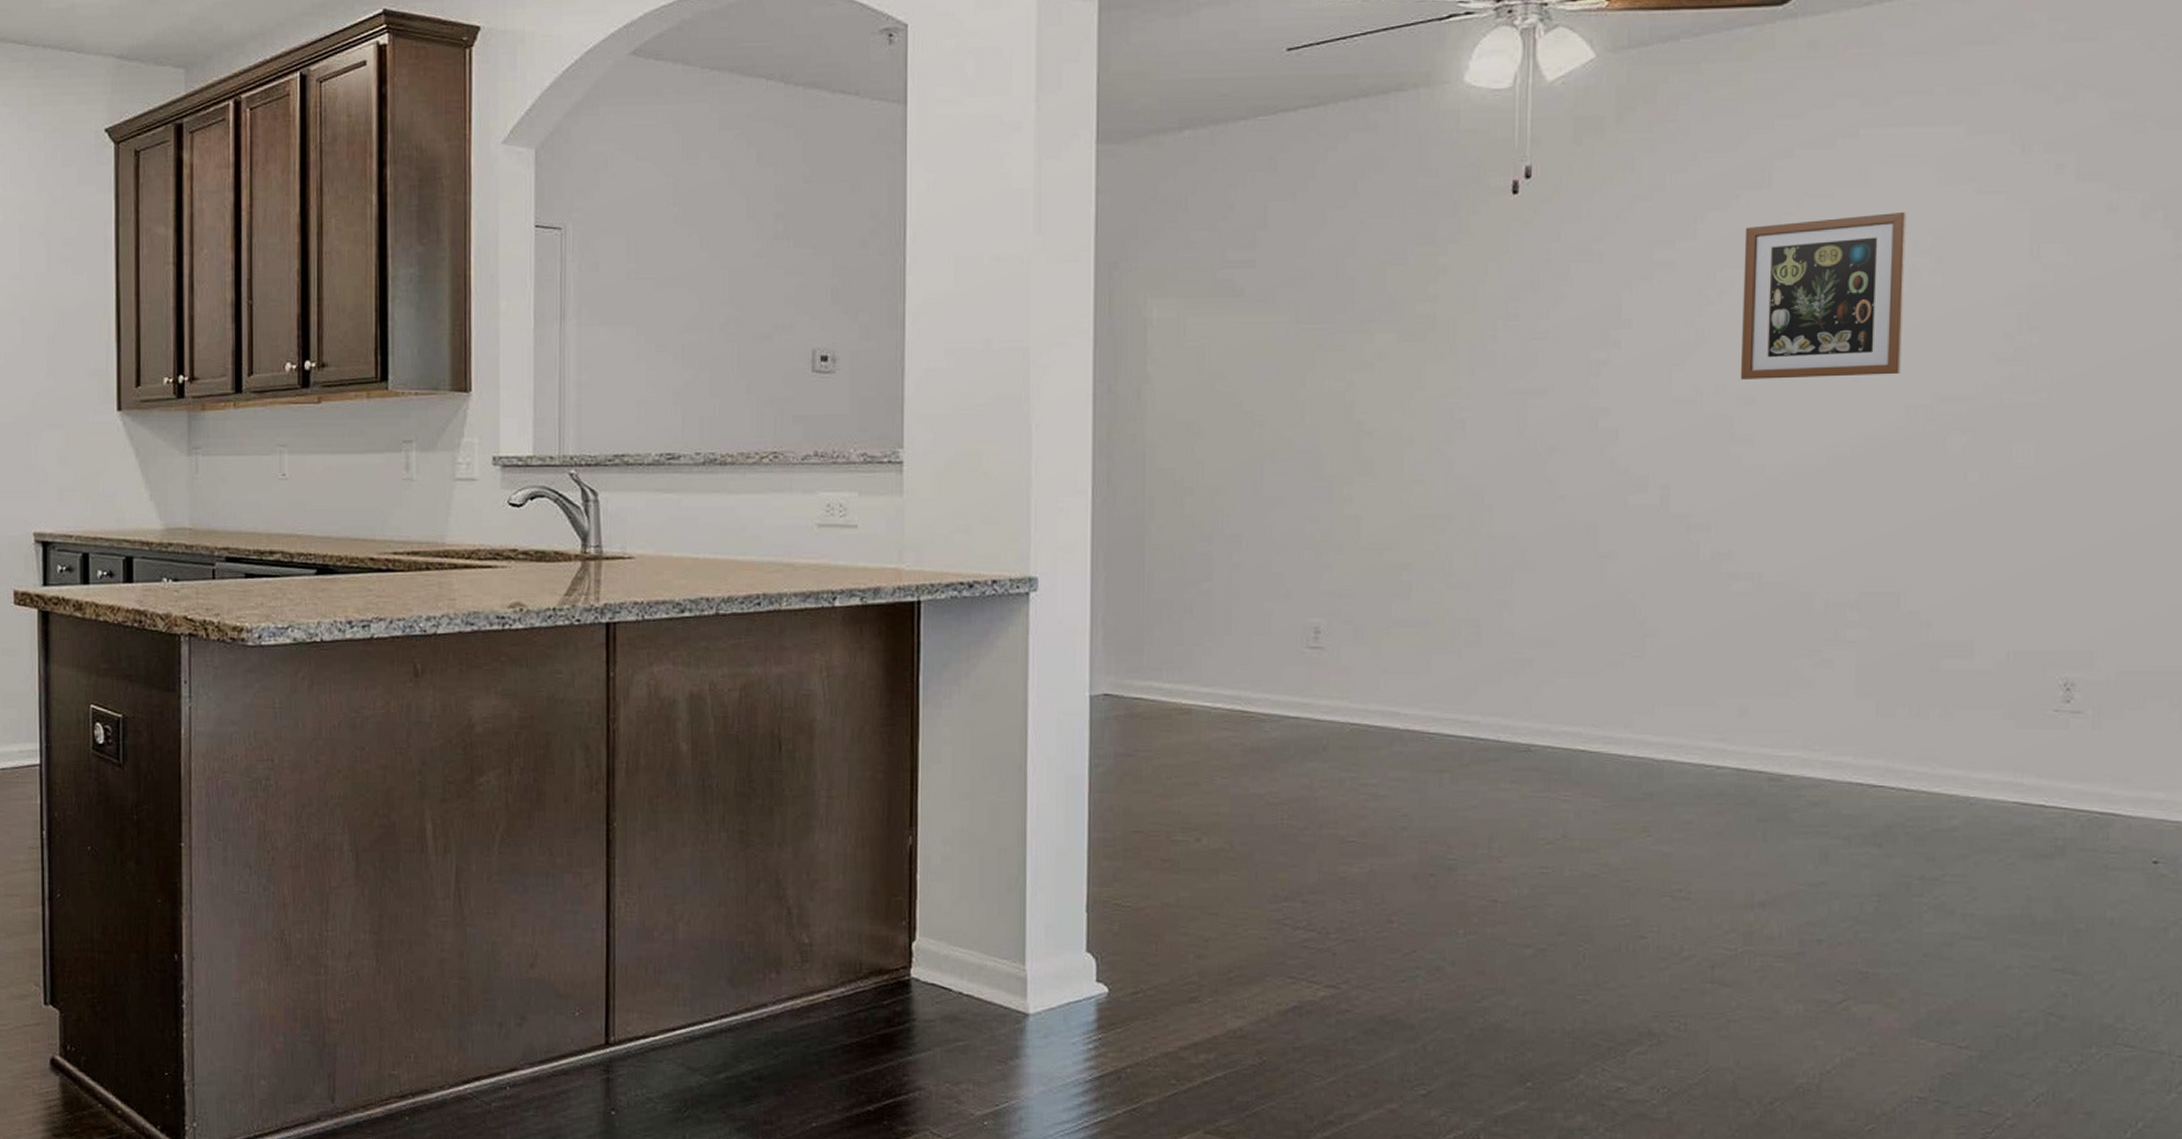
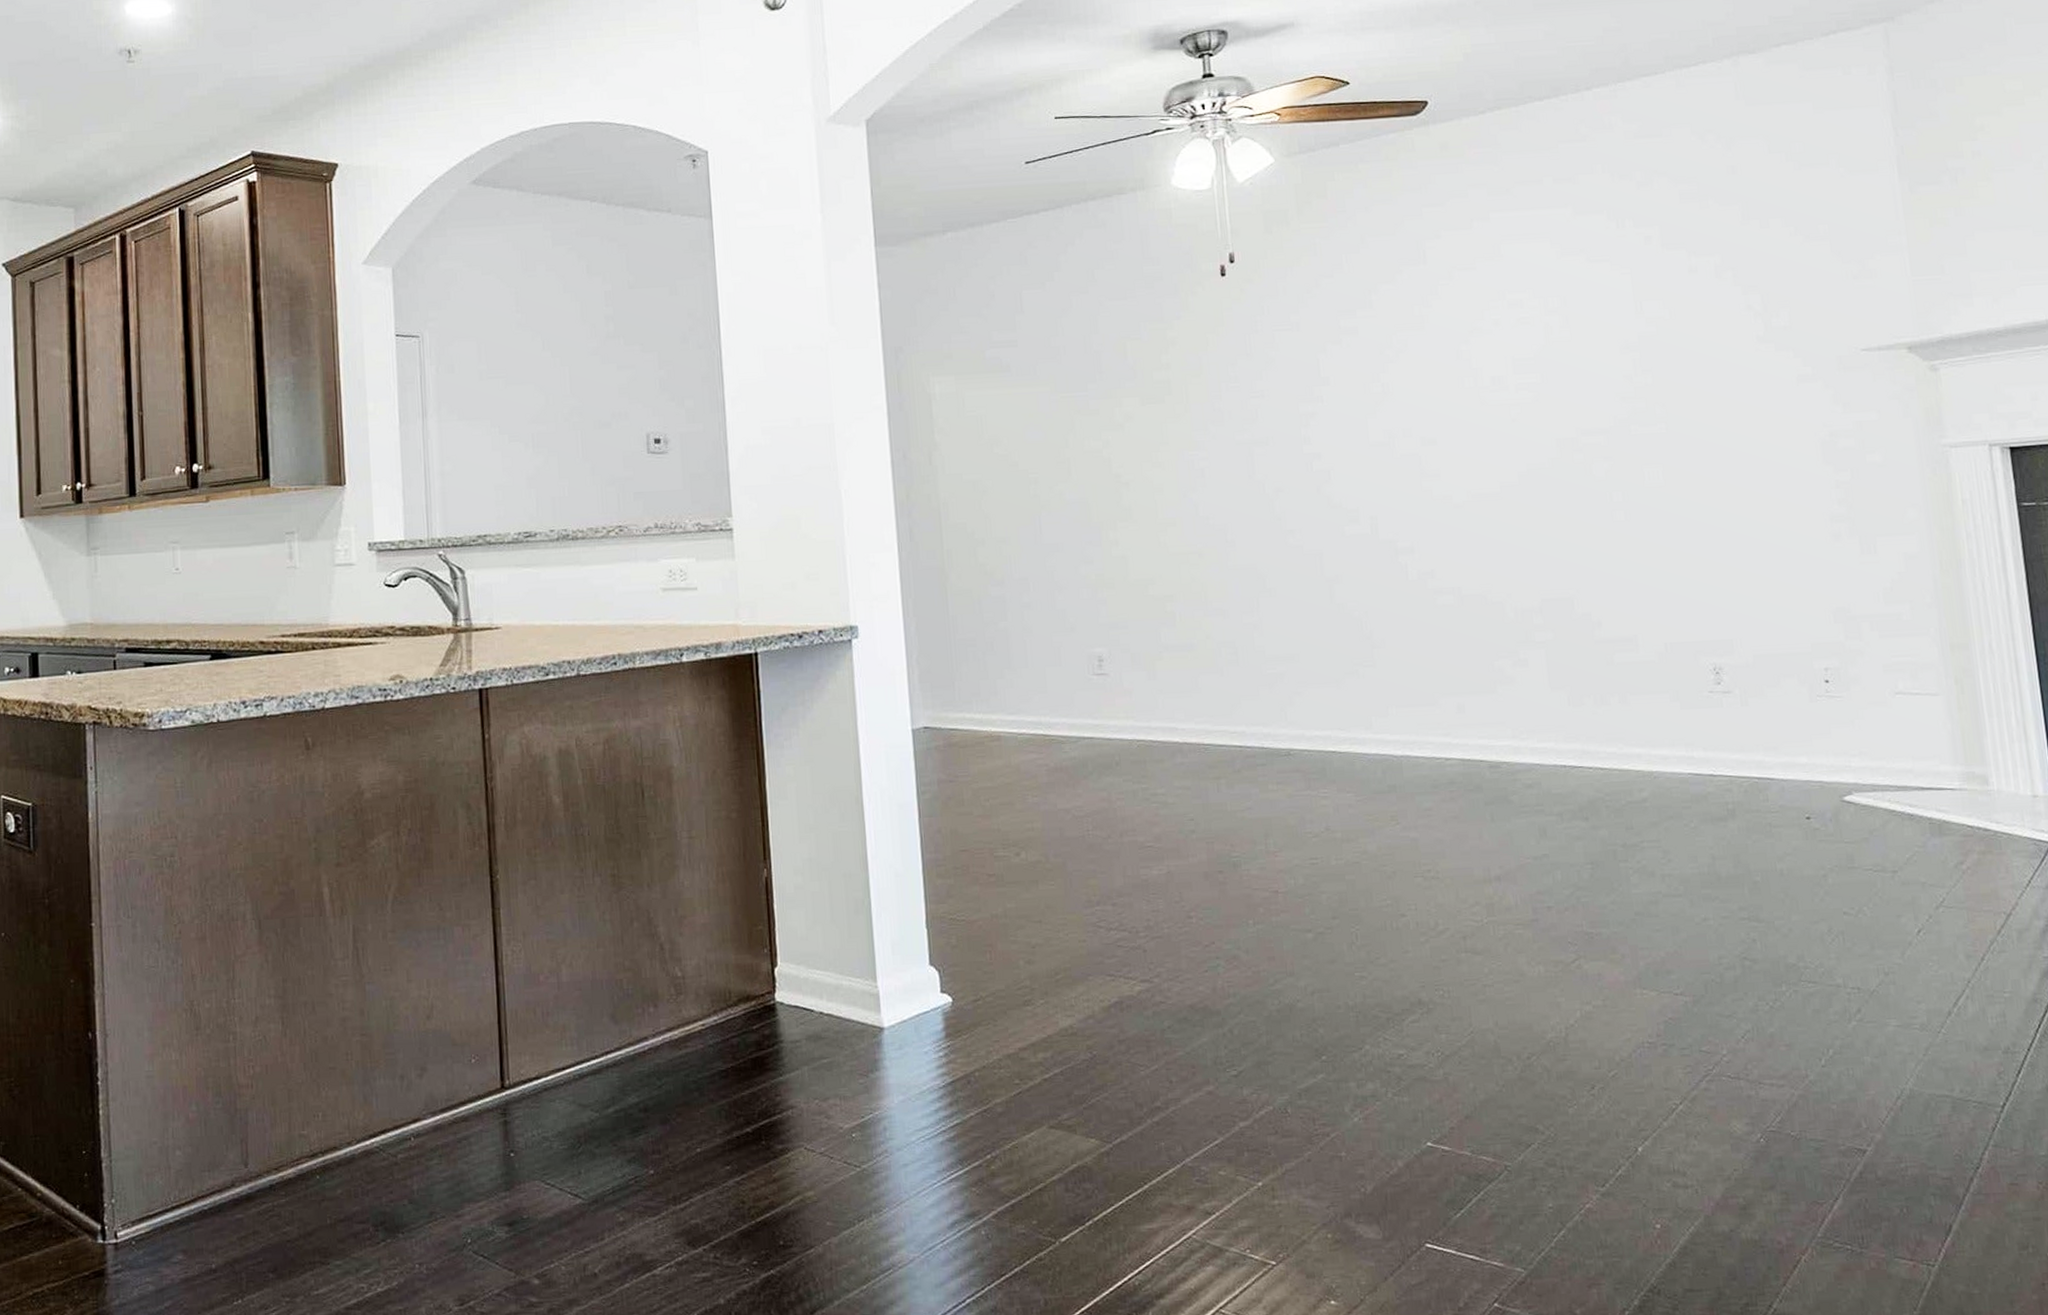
wall art: present [1740,212,1907,379] -> none [1410,280,1548,424]

